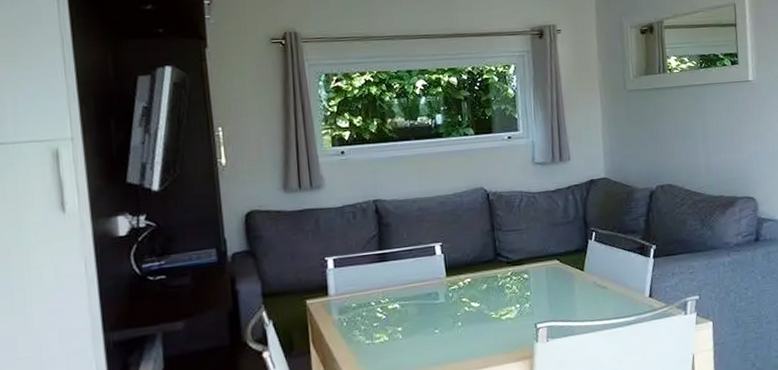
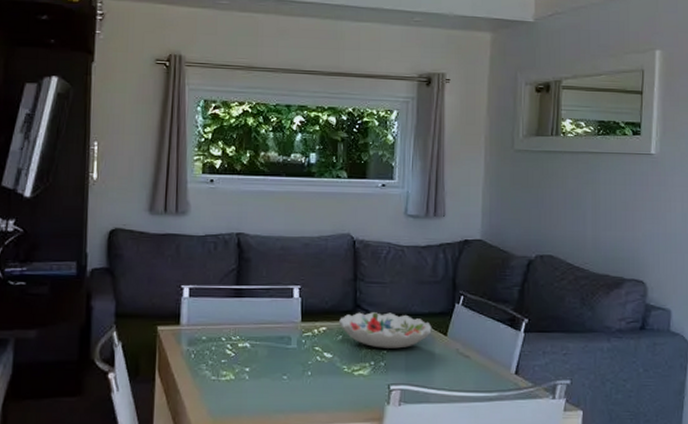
decorative bowl: none [481,256,570,291] -> present [338,312,432,349]

